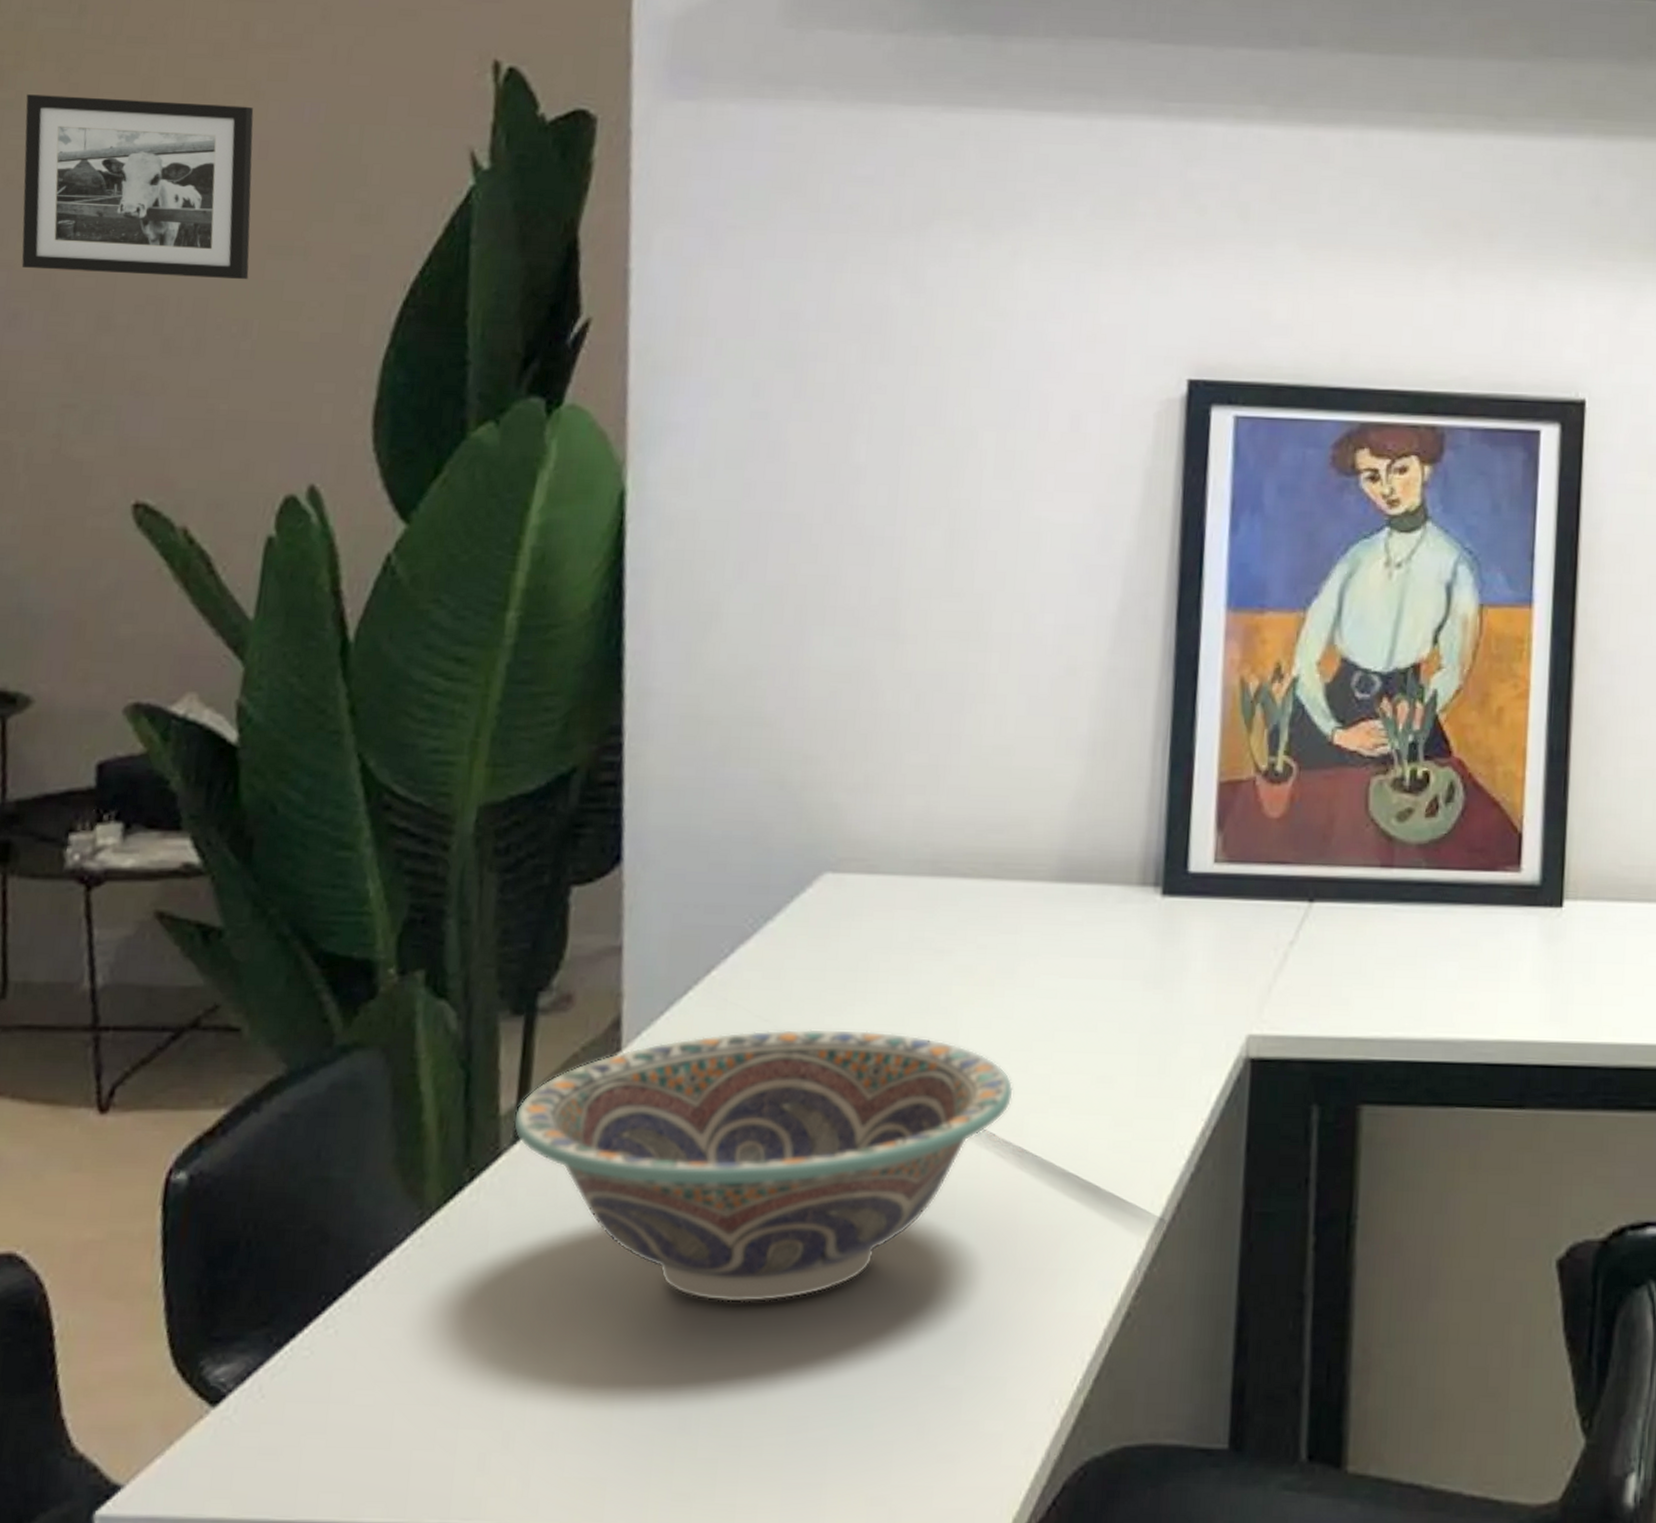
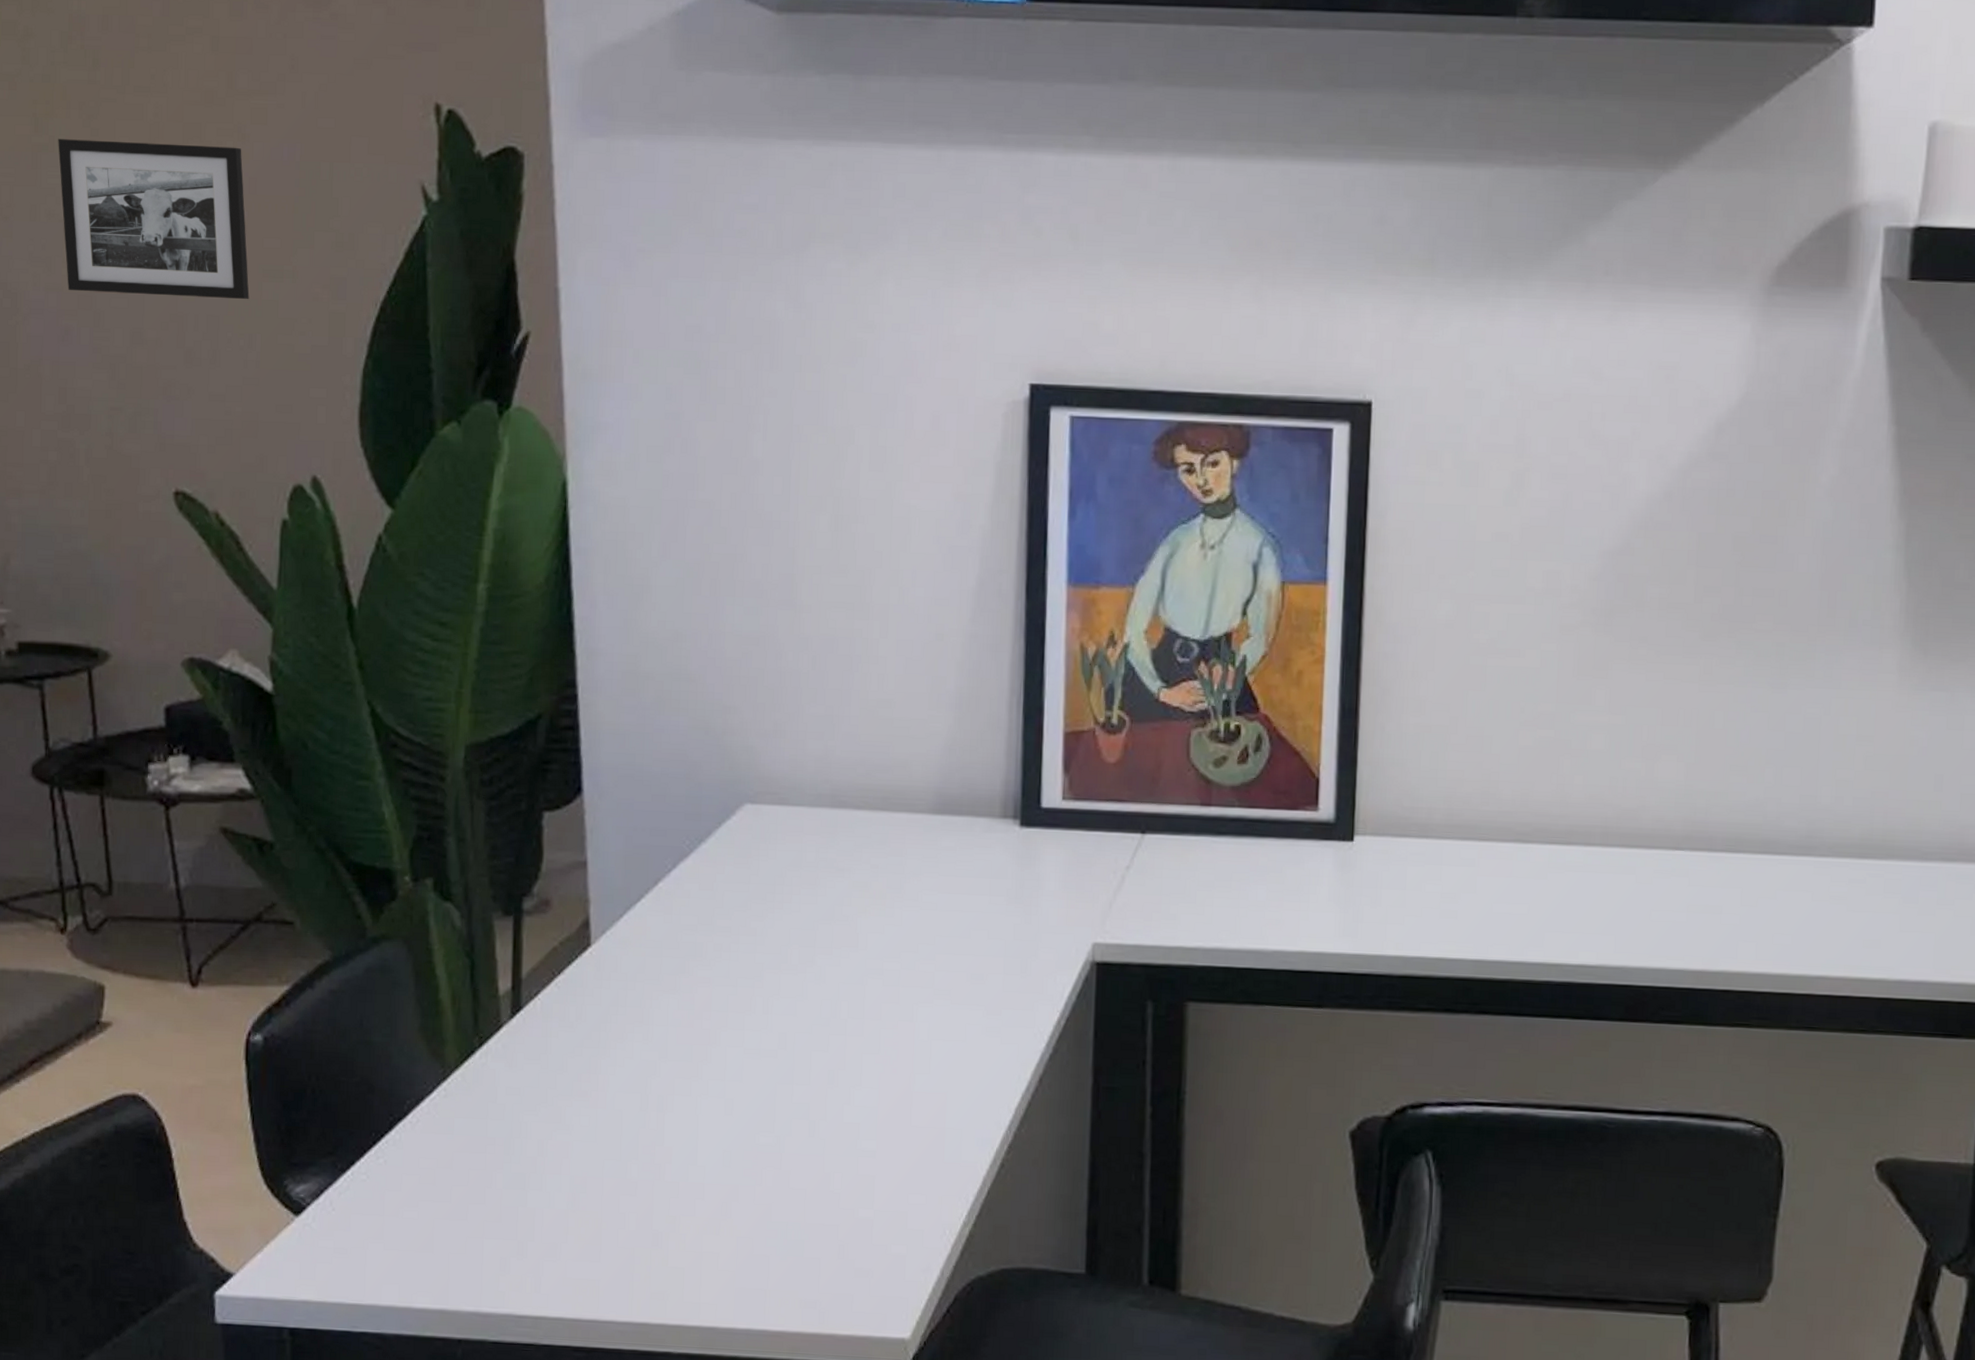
decorative bowl: present [513,1028,1013,1303] -> none [510,931,904,1148]

